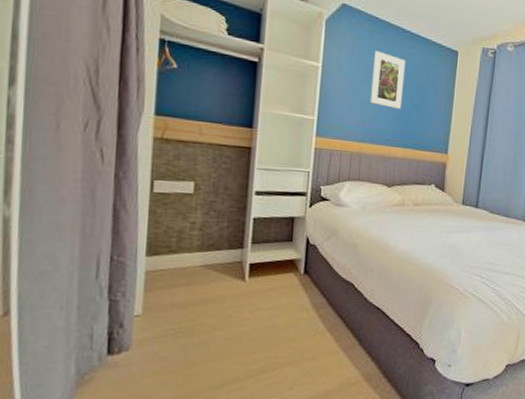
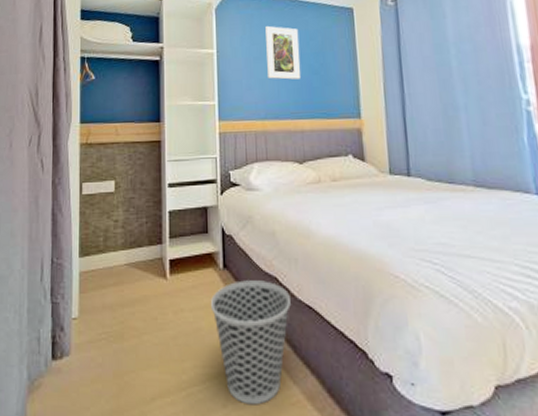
wastebasket: none [288,285,363,386] -> present [211,280,291,405]

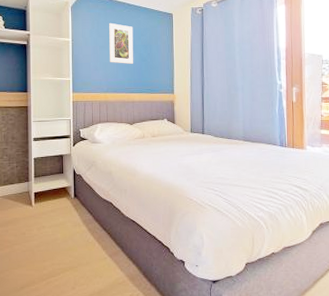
wastebasket: present [211,280,291,405] -> none [65,205,121,286]

